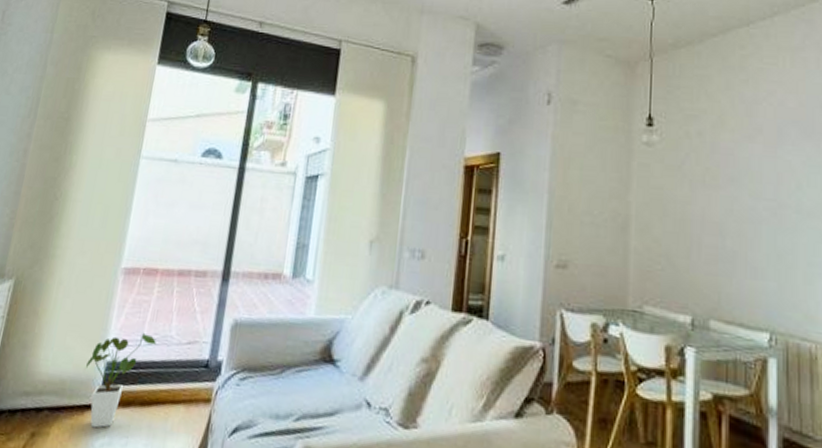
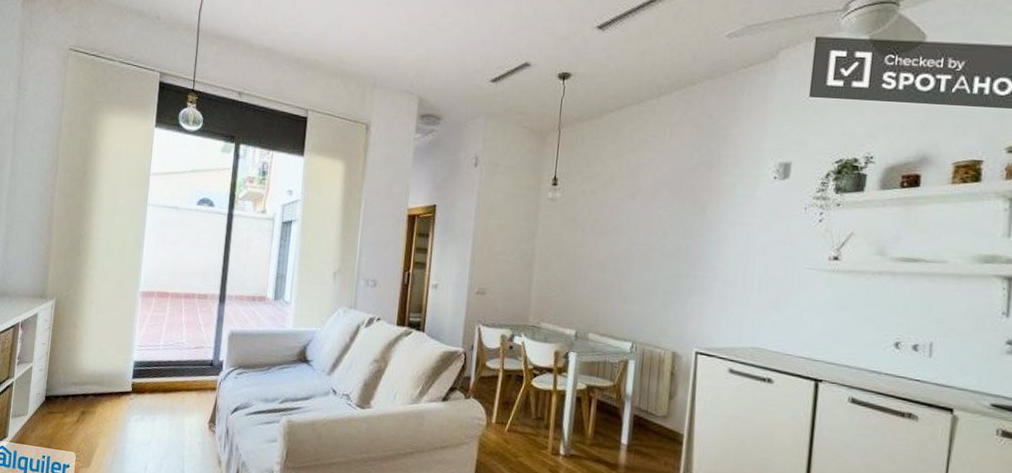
house plant: present [86,332,156,428] -> none [119,339,171,408]

